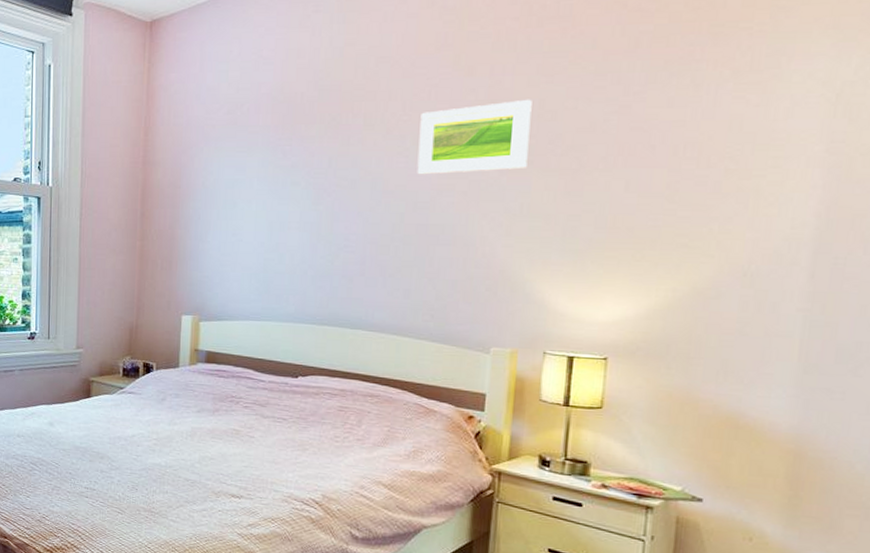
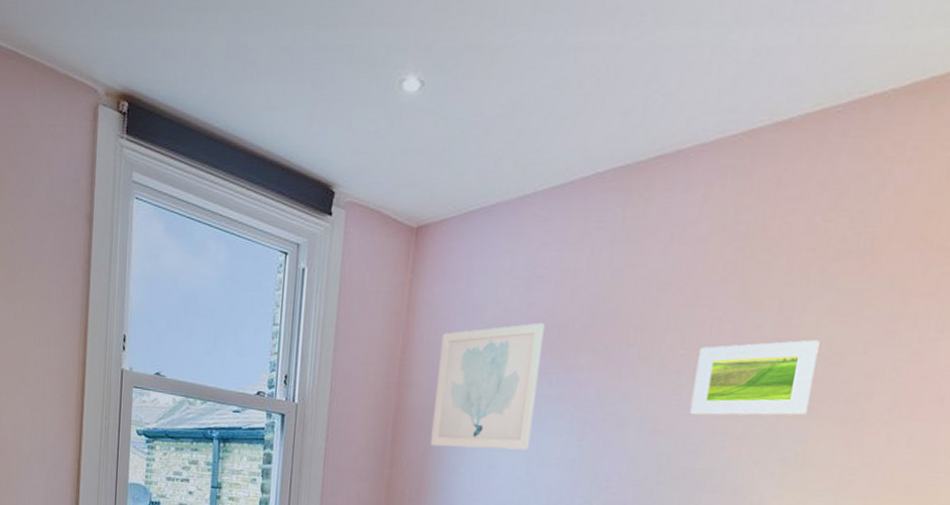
wall art: none [177,99,275,218] -> present [430,322,545,451]

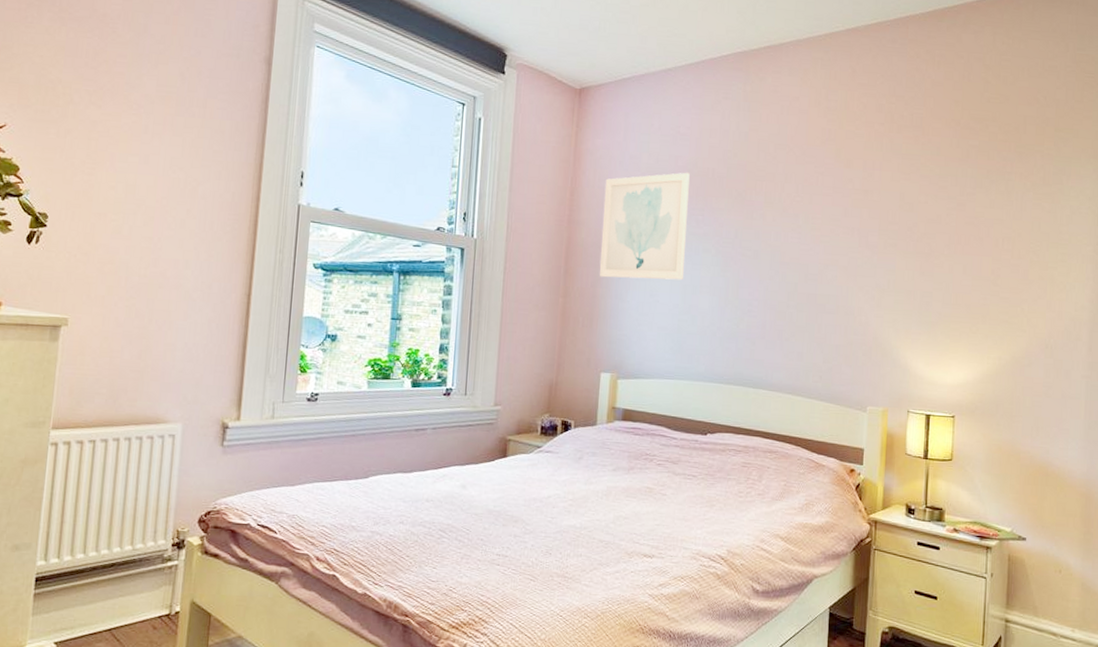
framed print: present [689,339,820,416] -> none [807,191,895,251]

